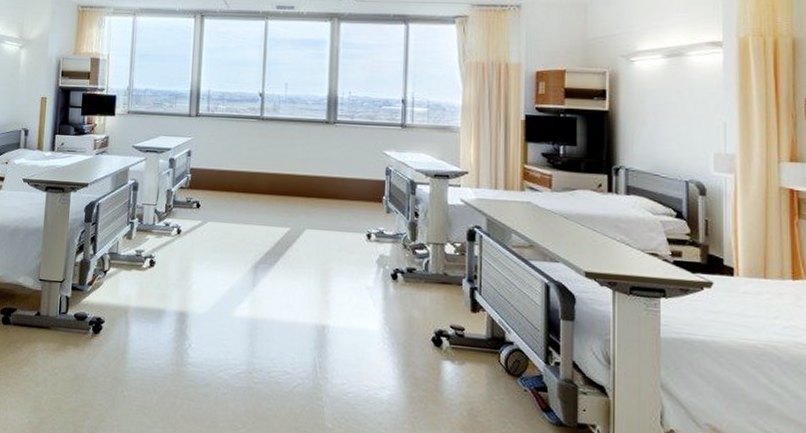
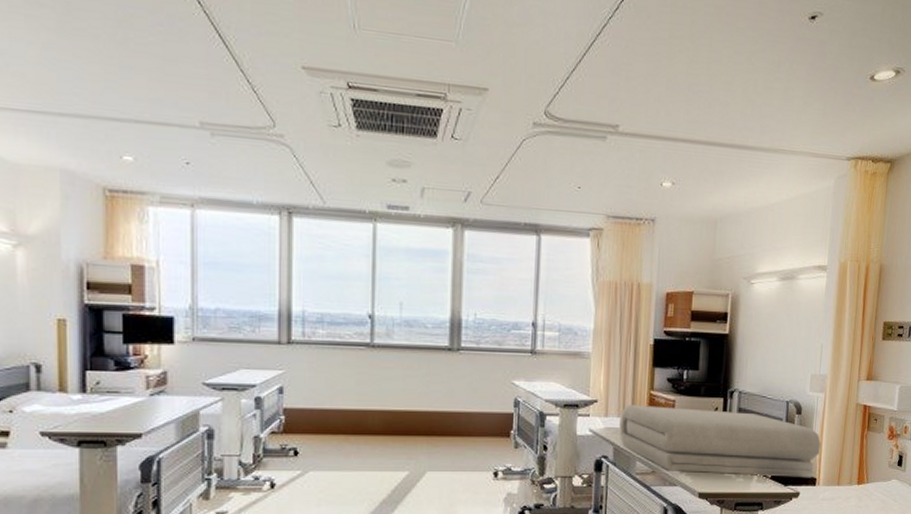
towel: none [492,177,735,267] -> present [619,405,821,478]

